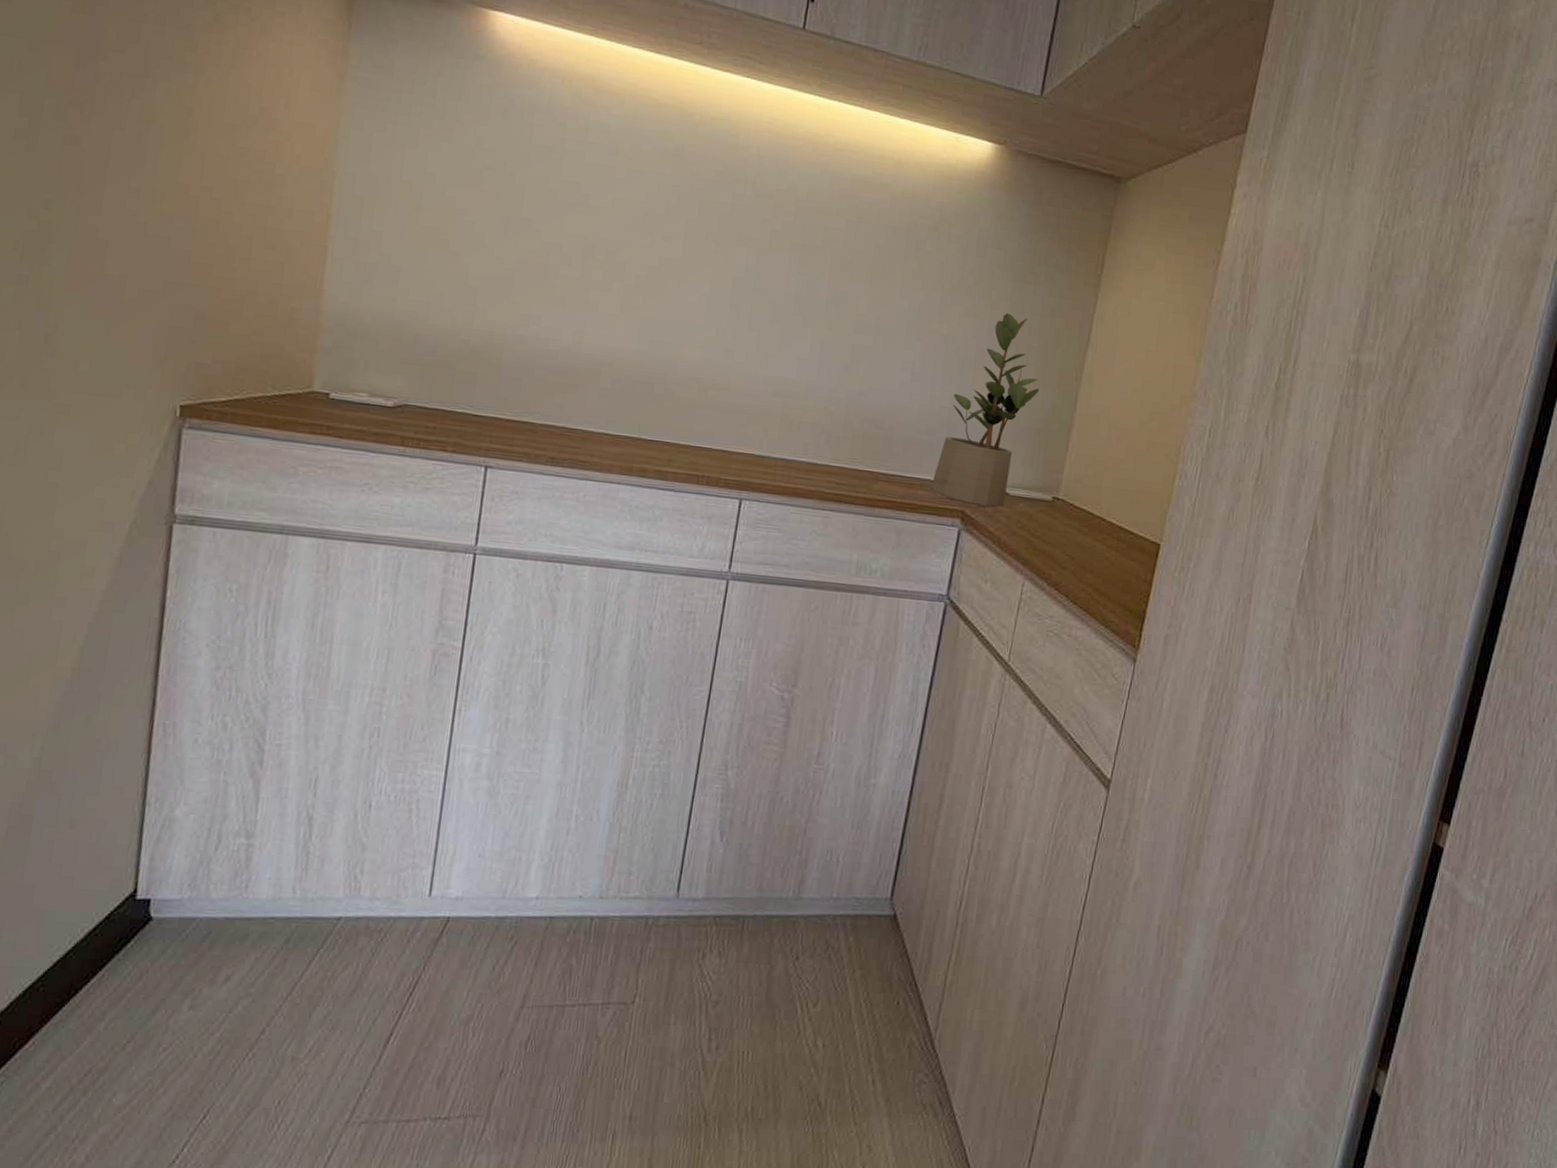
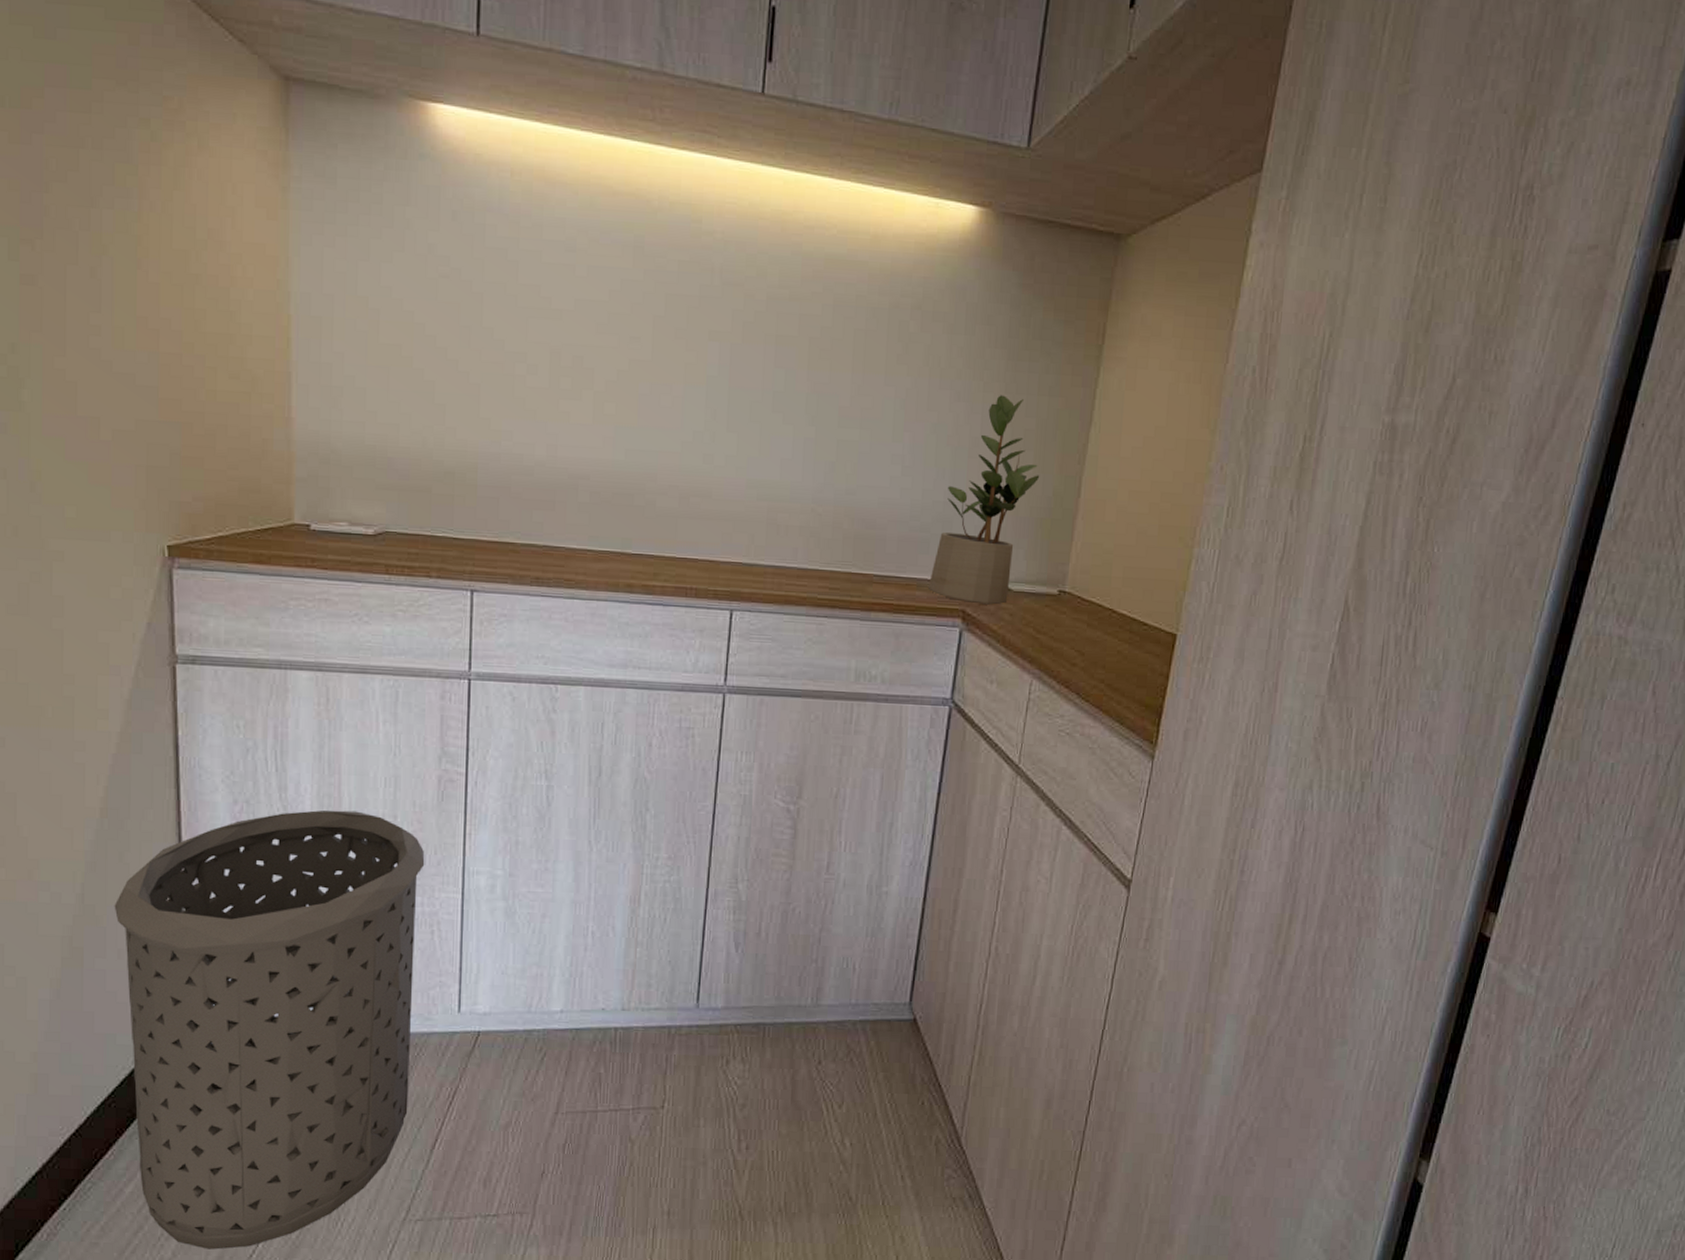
laundry basket: none [61,679,411,1154] -> present [114,810,425,1250]

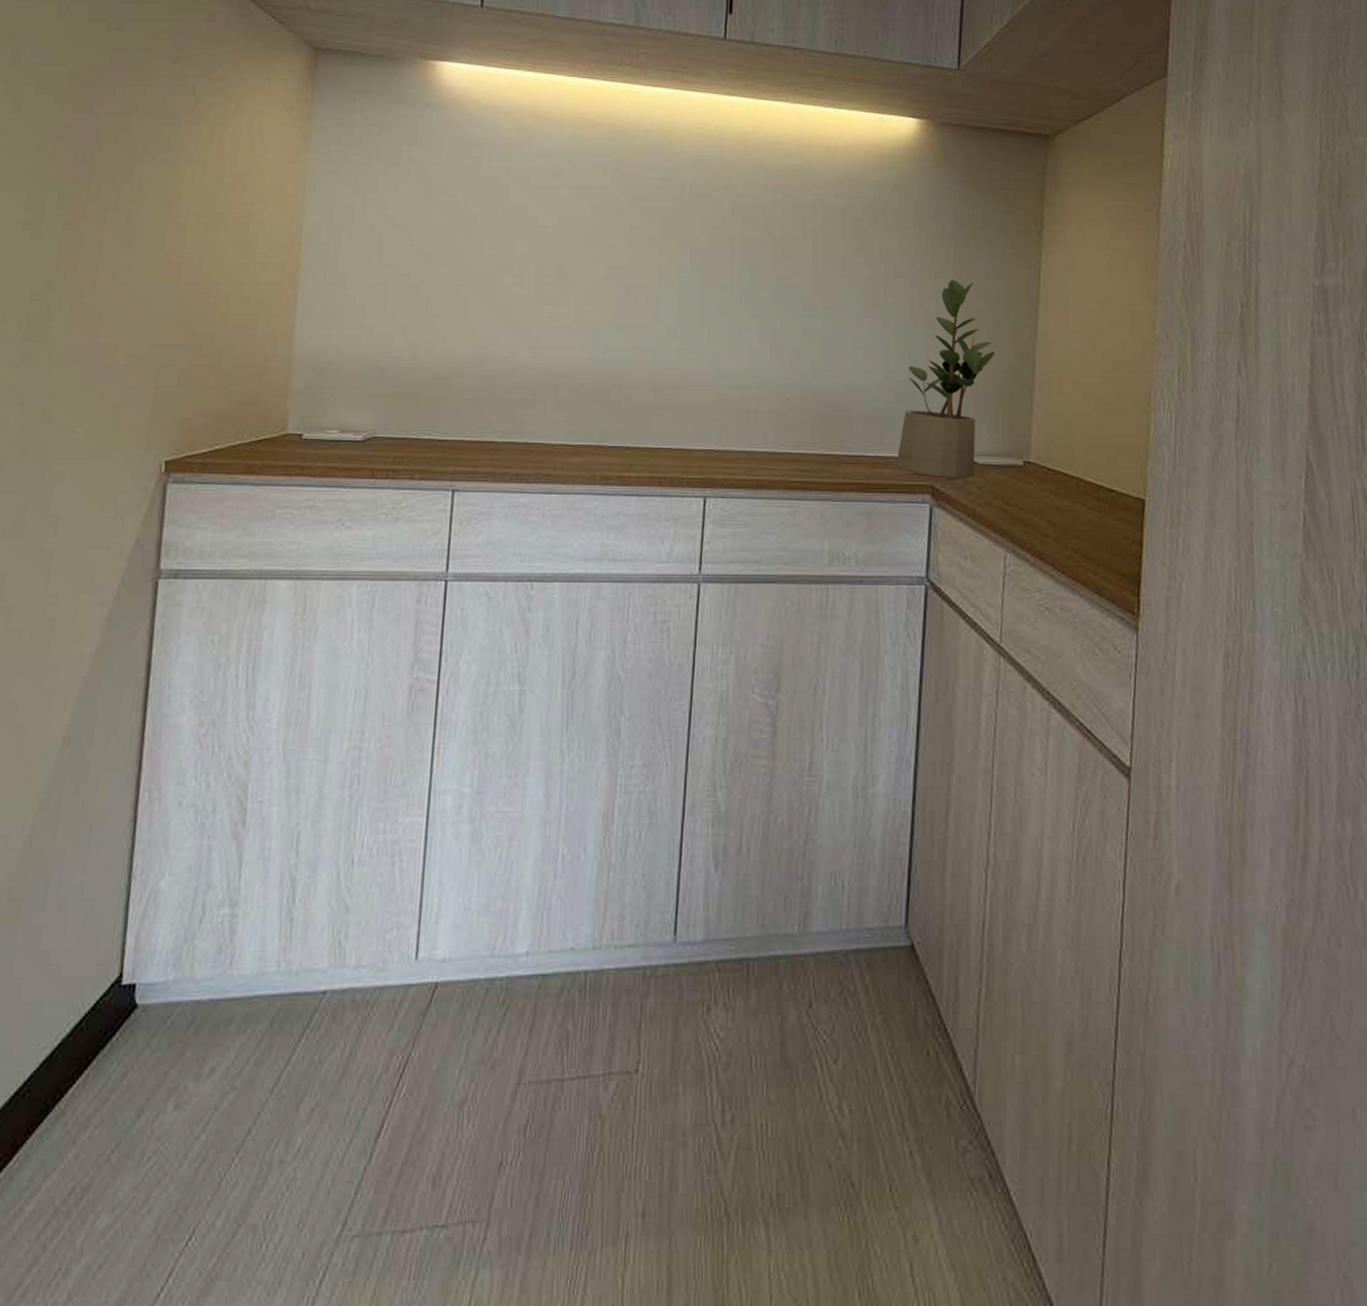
laundry basket: present [114,810,425,1250] -> none [44,728,391,1288]

